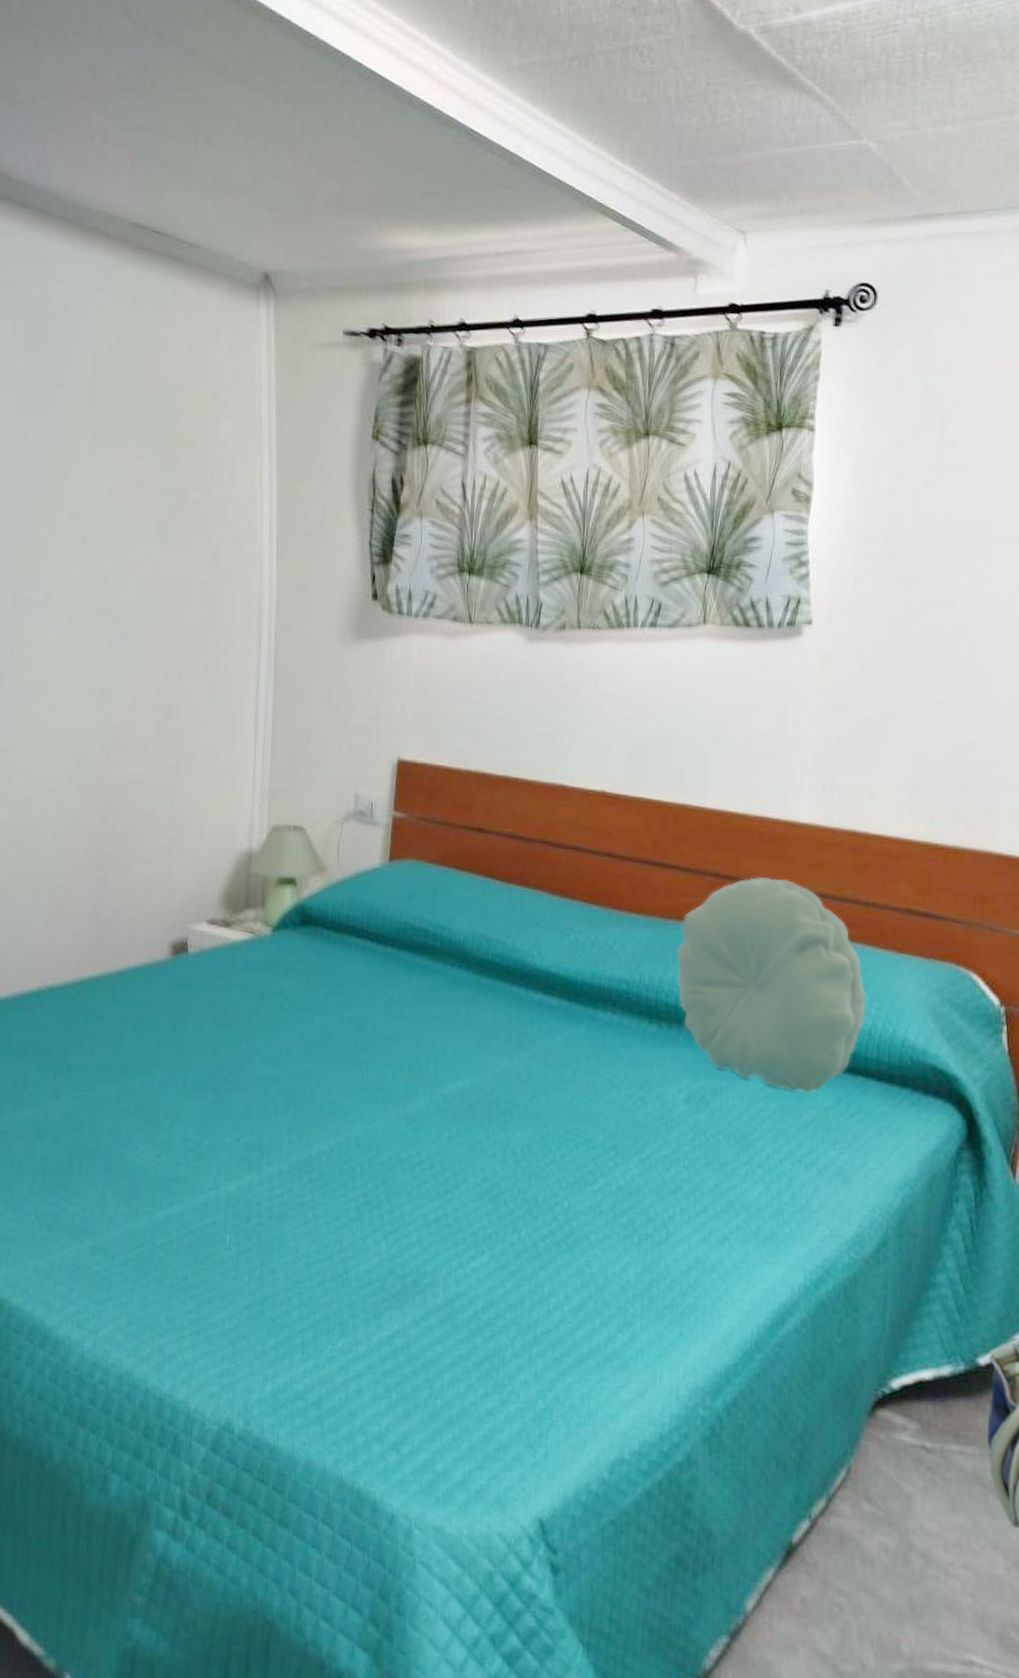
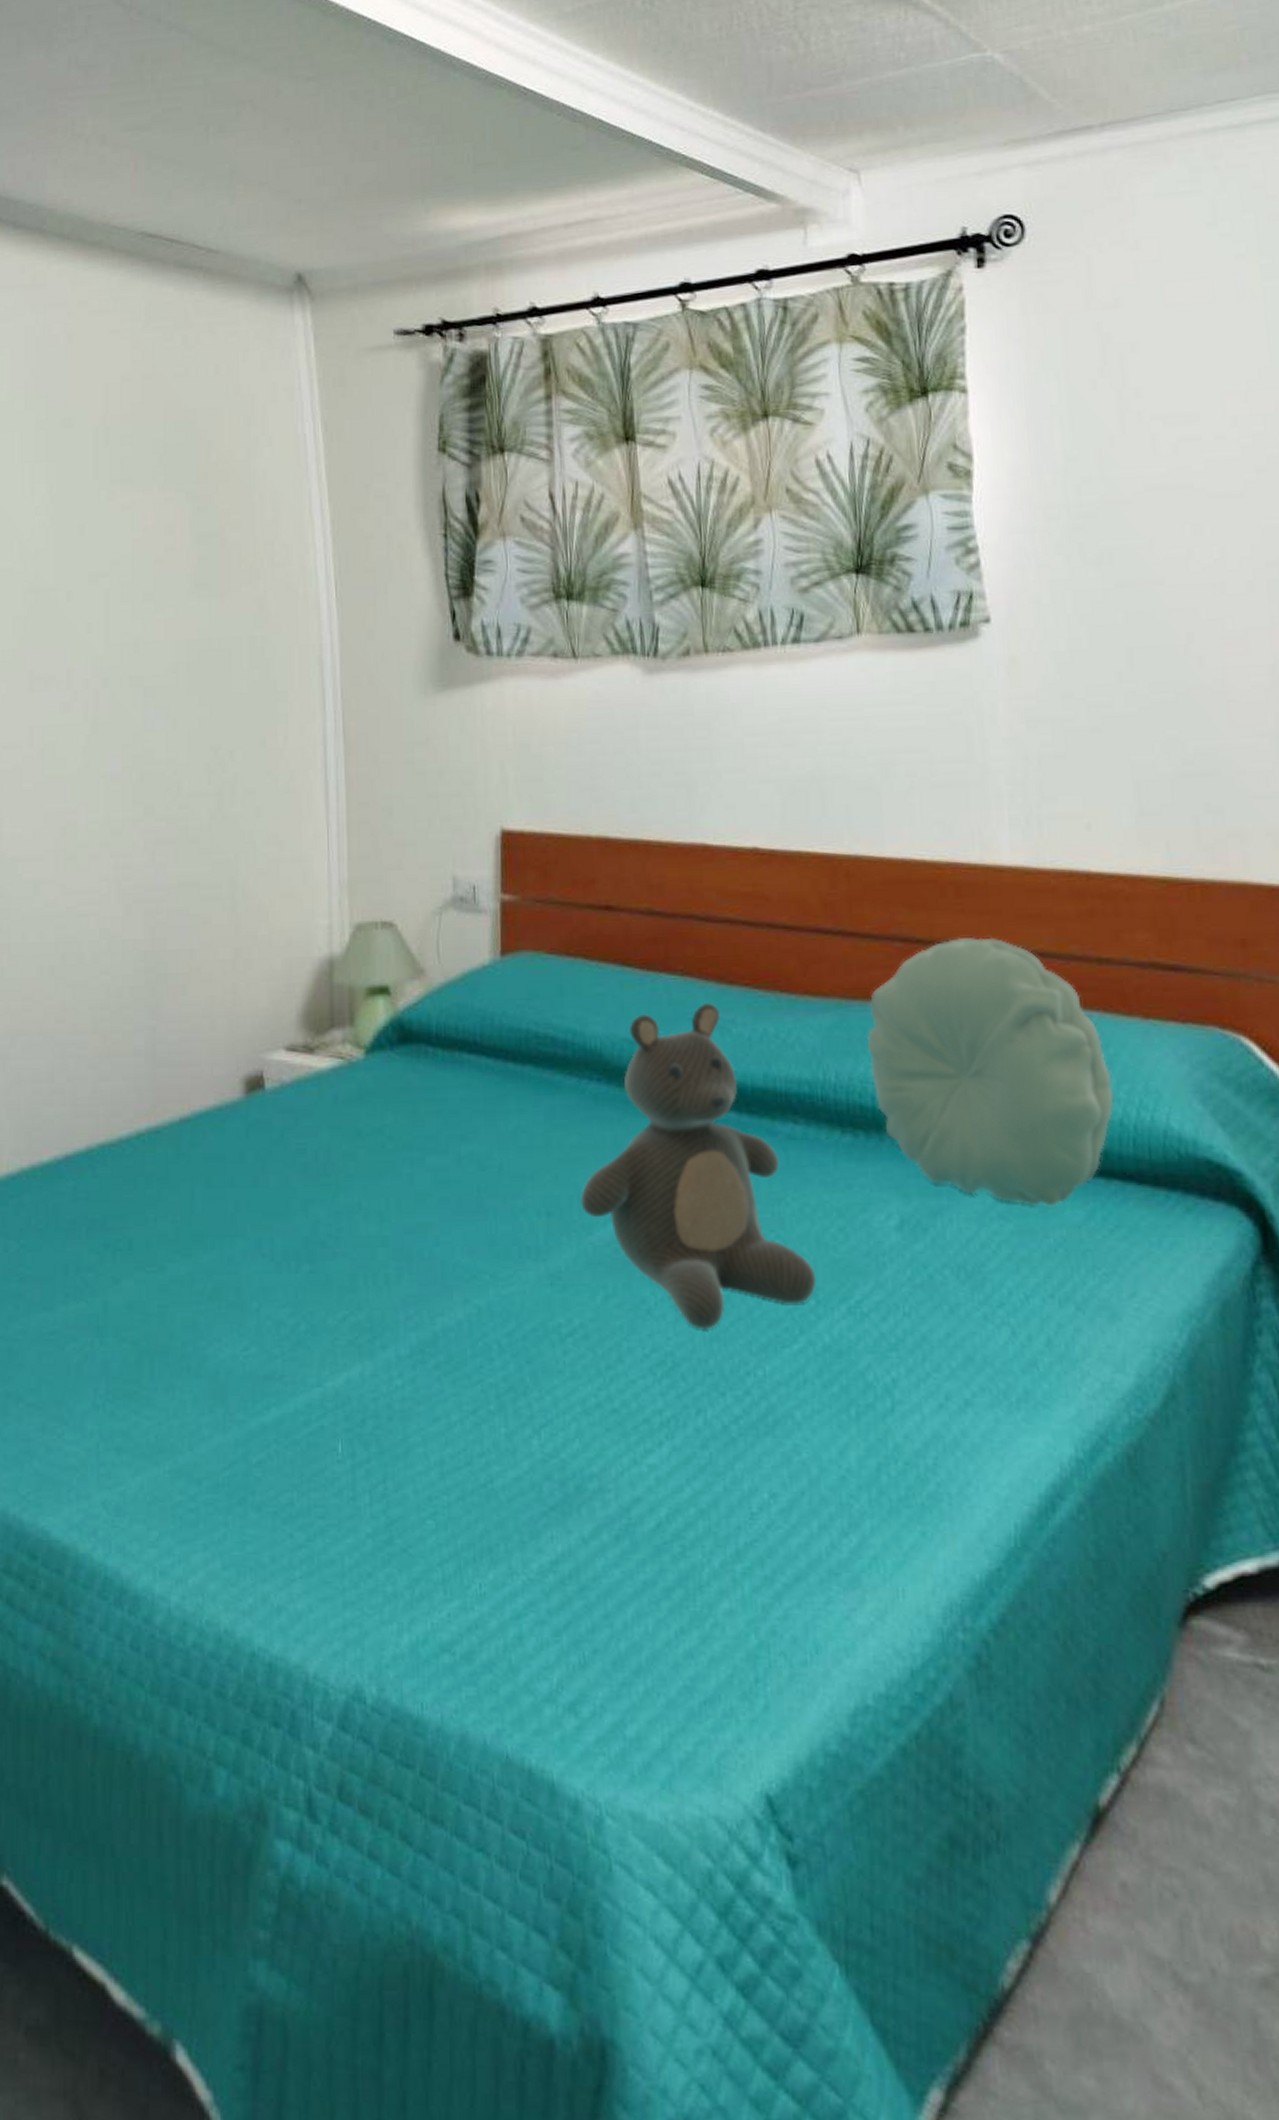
teddy bear: none [435,912,618,1169] -> present [579,1002,817,1331]

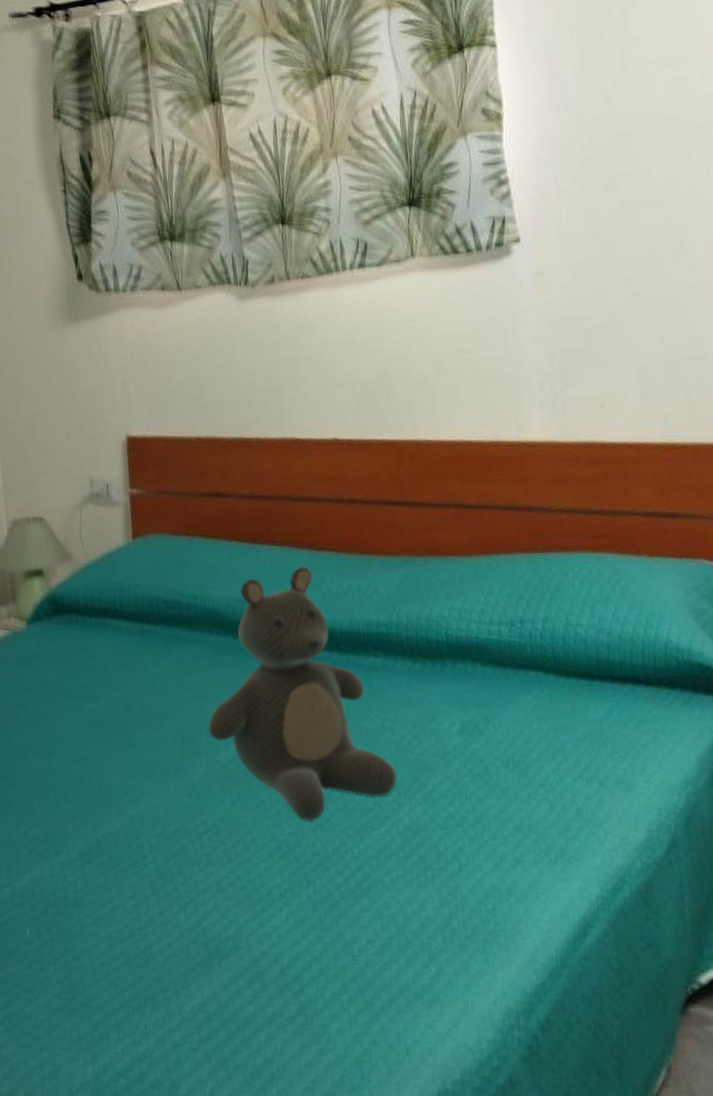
pillow: present [866,937,1114,1206] -> none [430,500,626,708]

